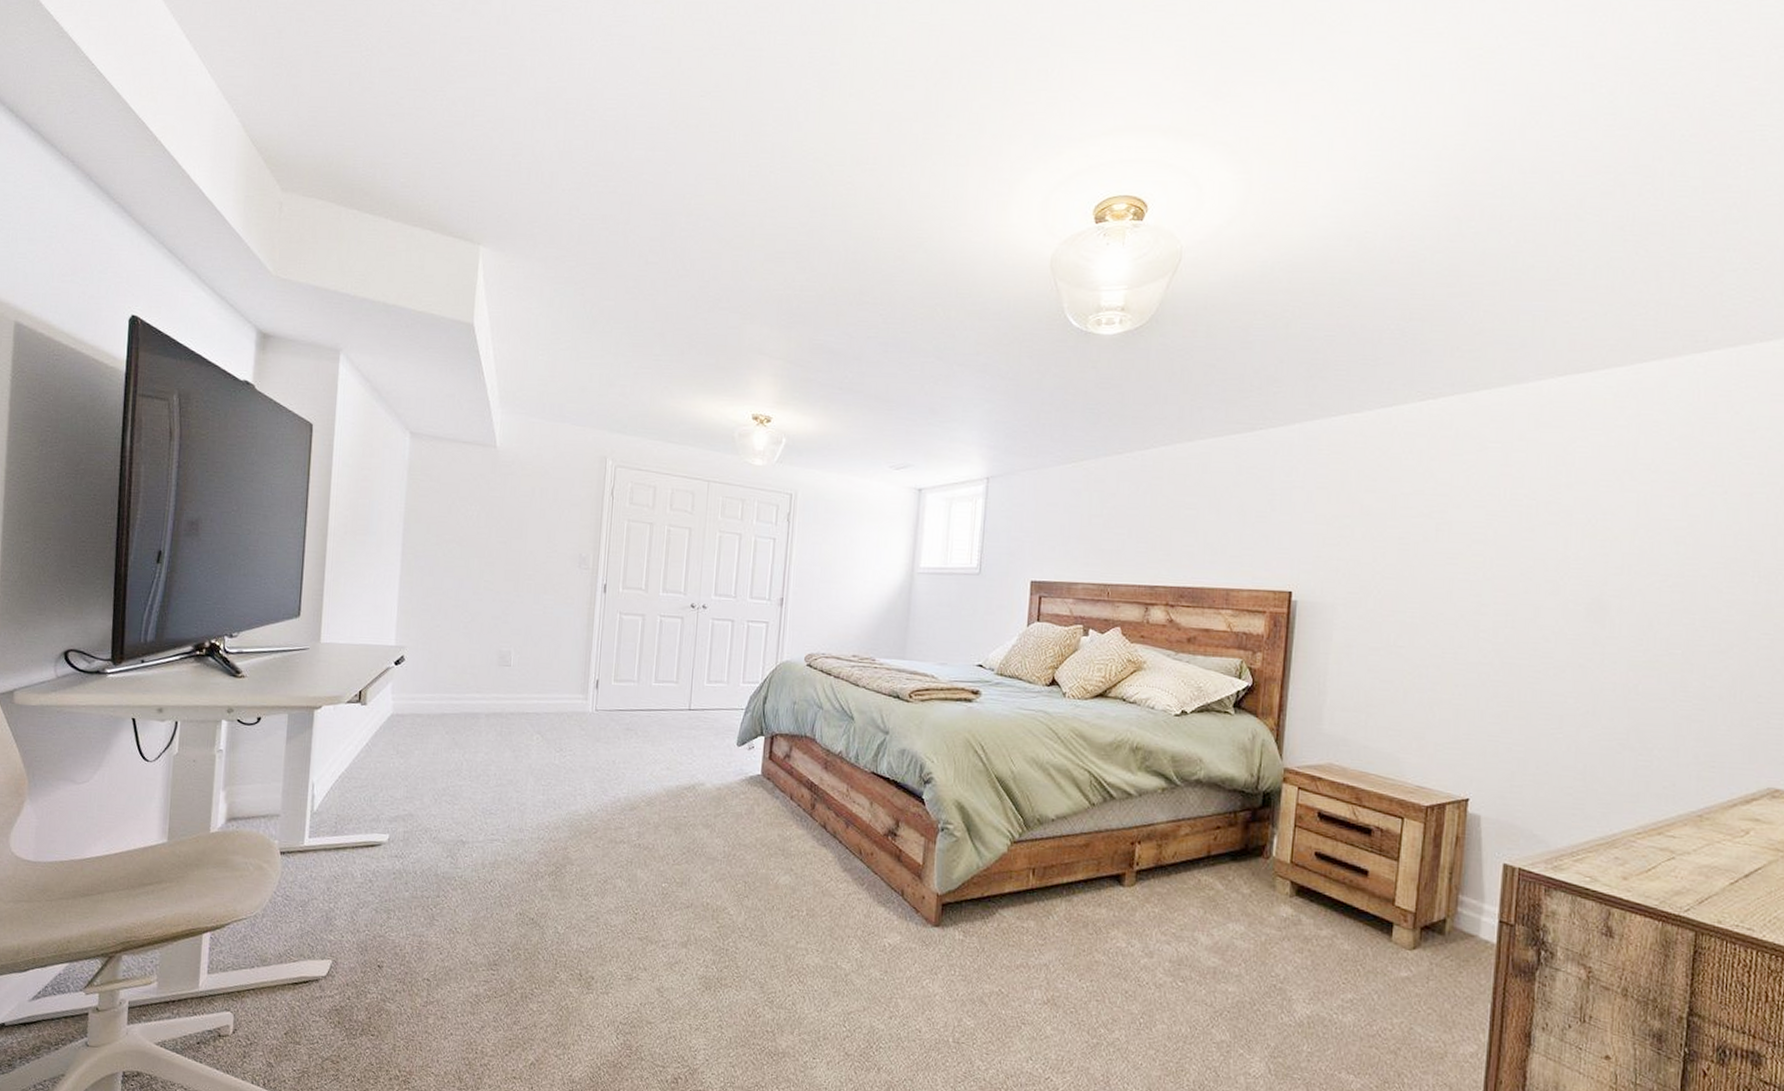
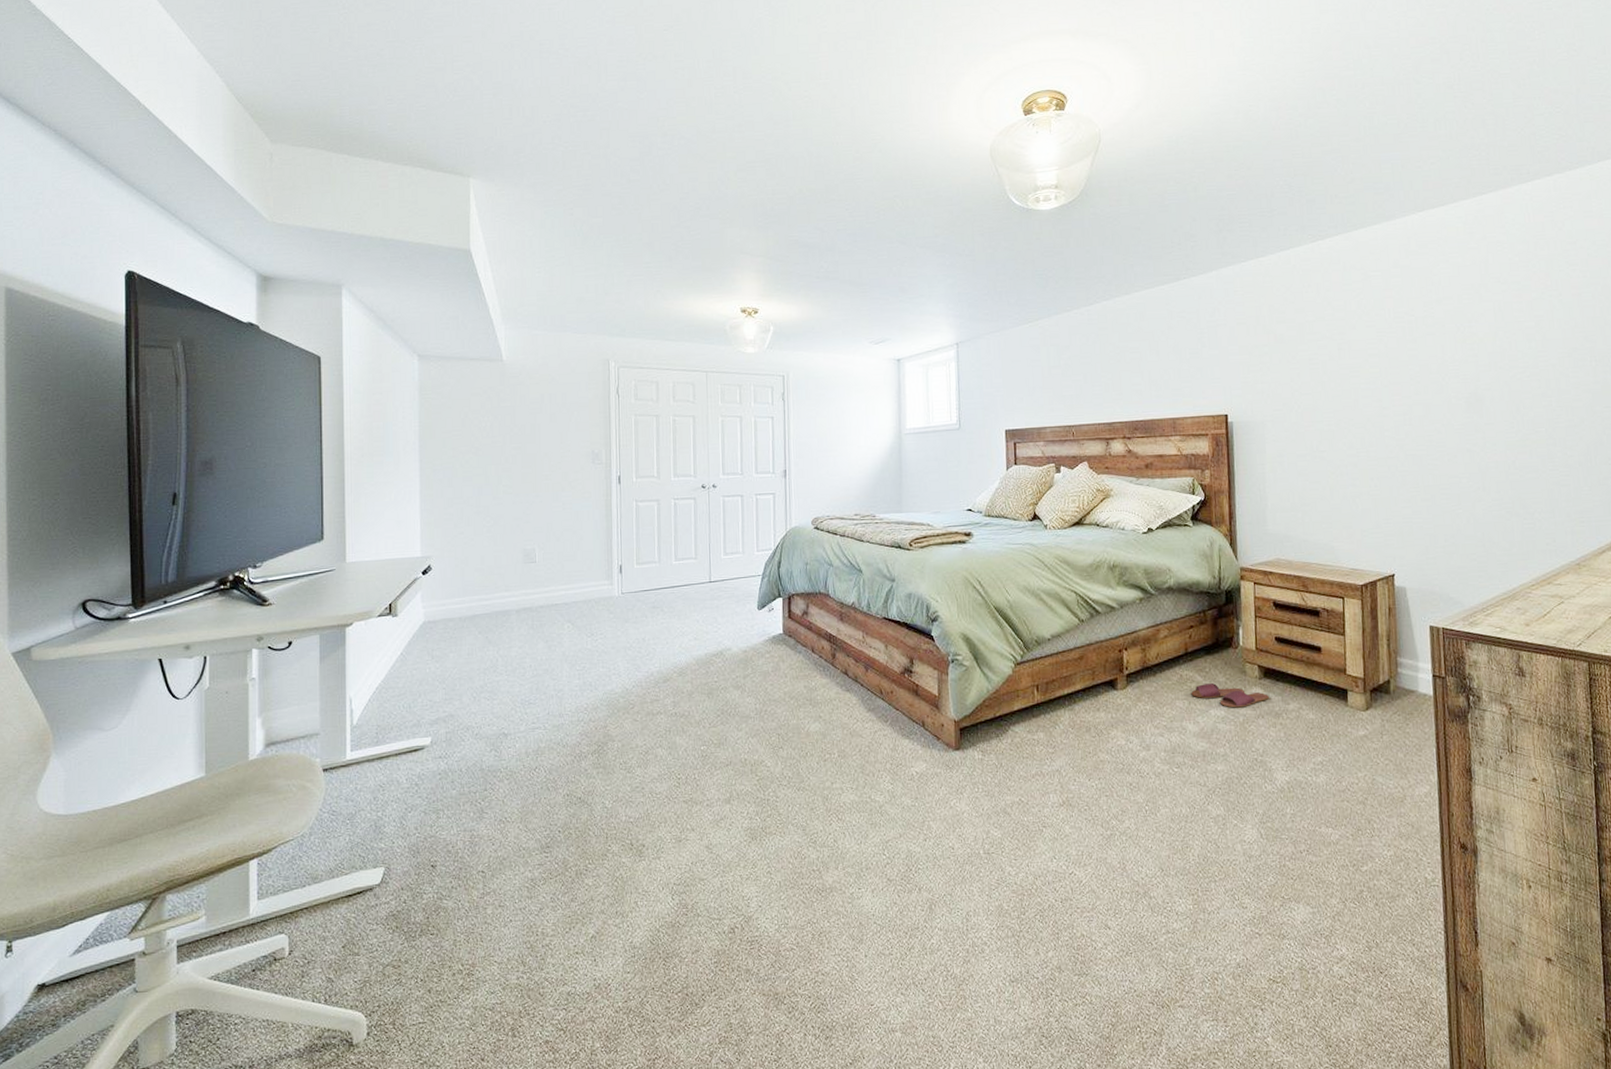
slippers: none [1208,893,1299,926] -> present [1191,683,1269,708]

